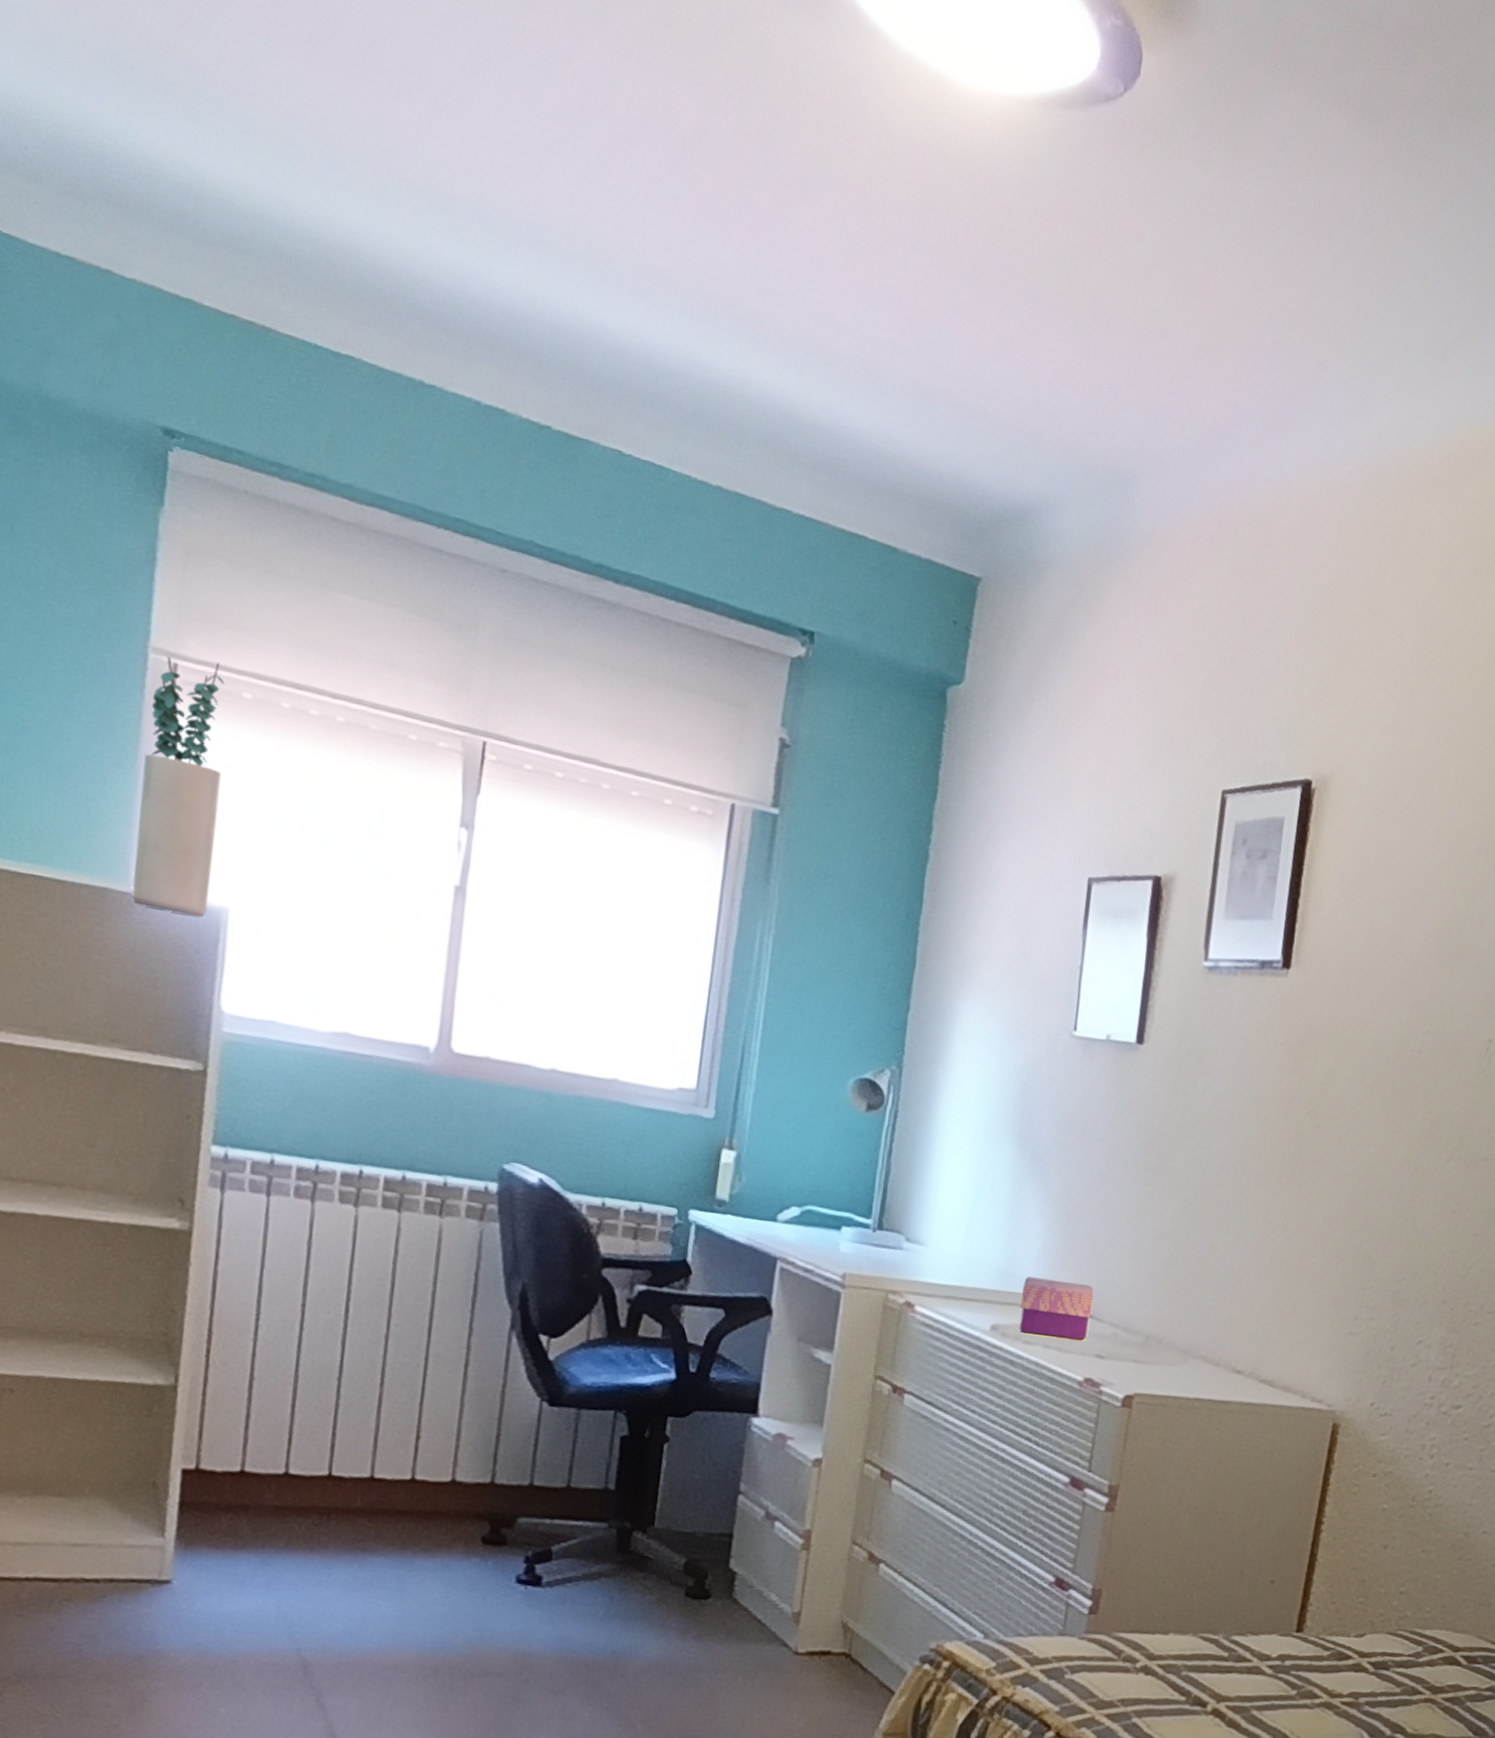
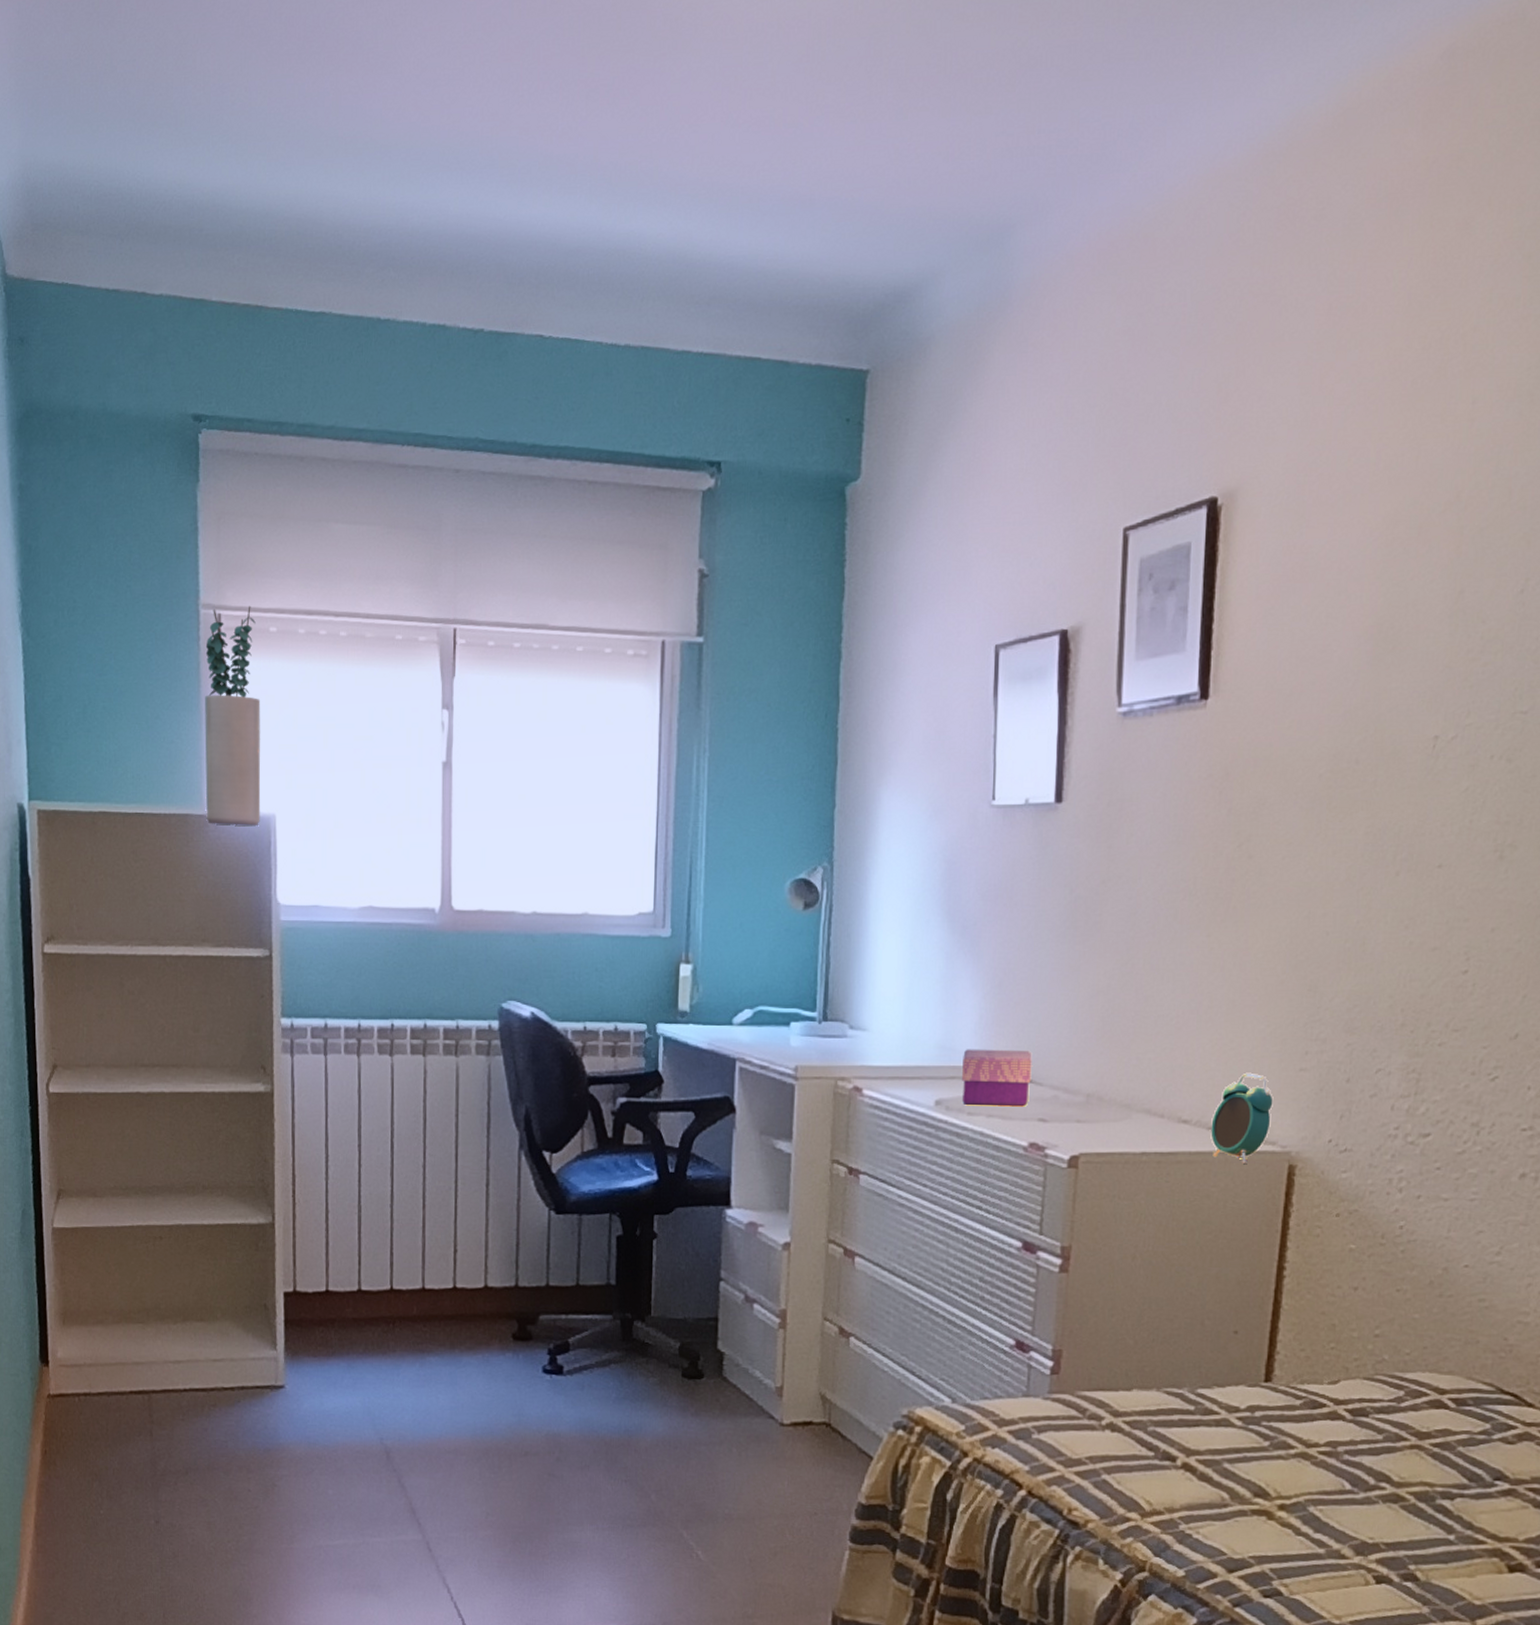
alarm clock: none [1262,1331,1323,1420] -> present [1211,1074,1273,1165]

